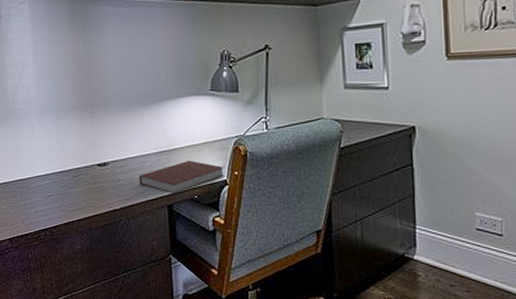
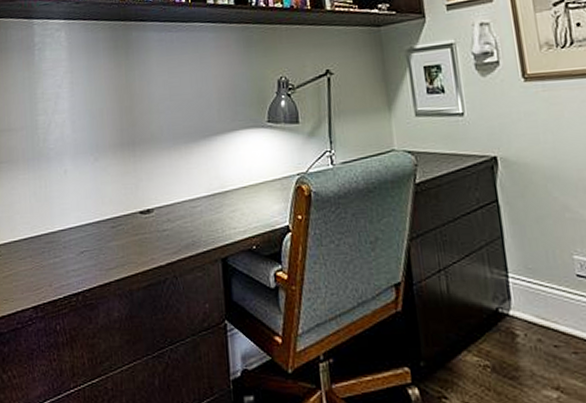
notebook: present [139,160,225,193] -> none [188,203,287,244]

